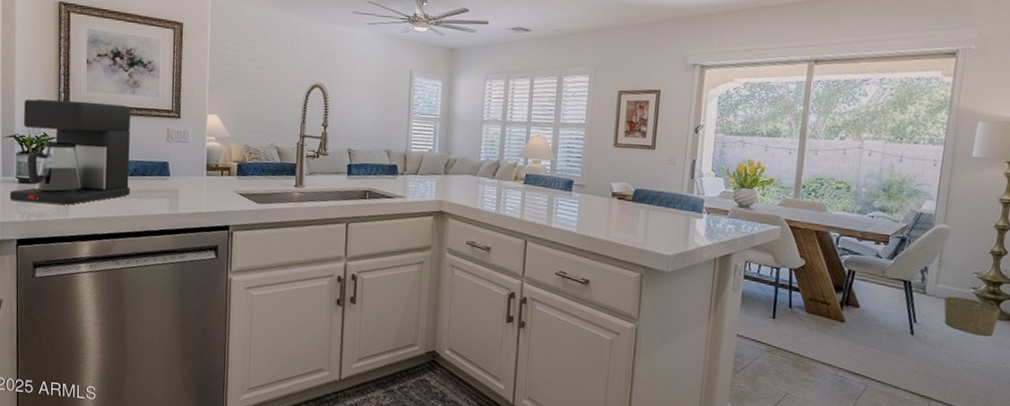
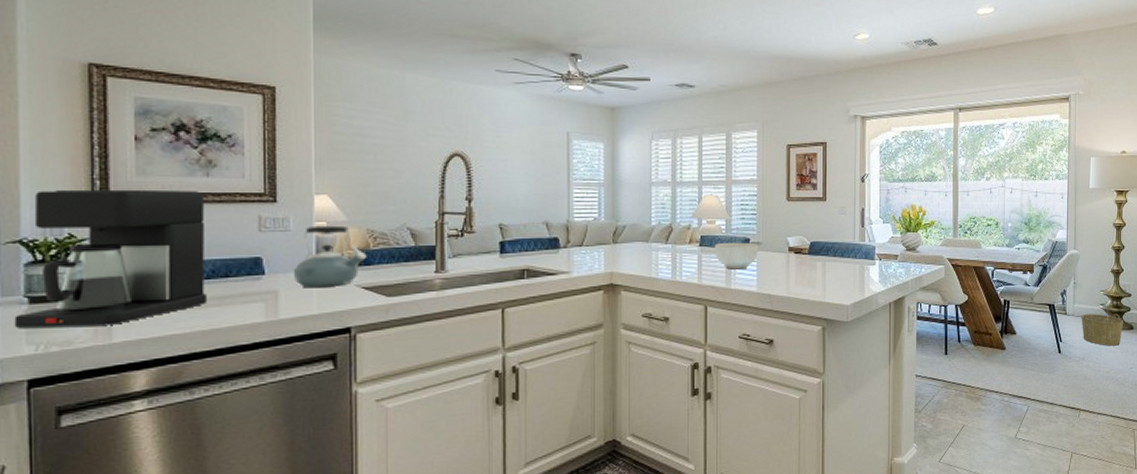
kettle: none [189,139,244,191] -> present [293,225,367,288]
bowl: none [538,182,582,210] -> present [714,242,759,270]

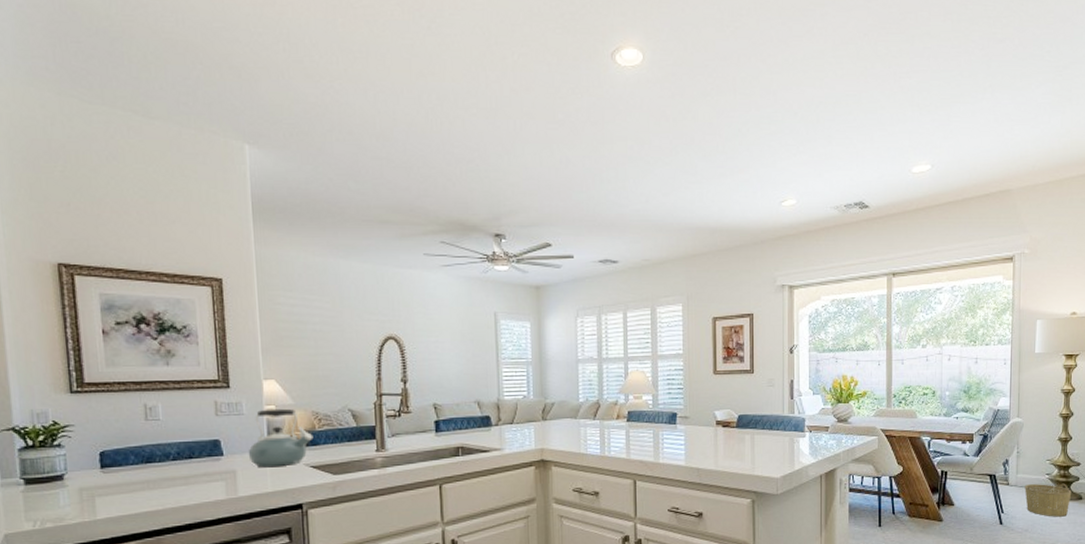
coffee maker: present [14,189,206,328] -> none [13,379,174,506]
bowl: present [714,242,759,270] -> none [642,416,686,444]

